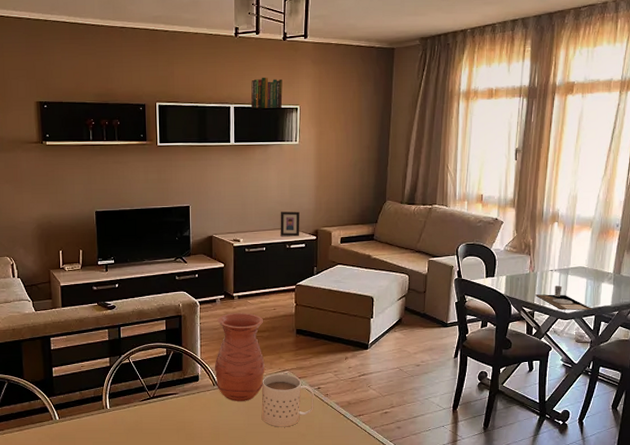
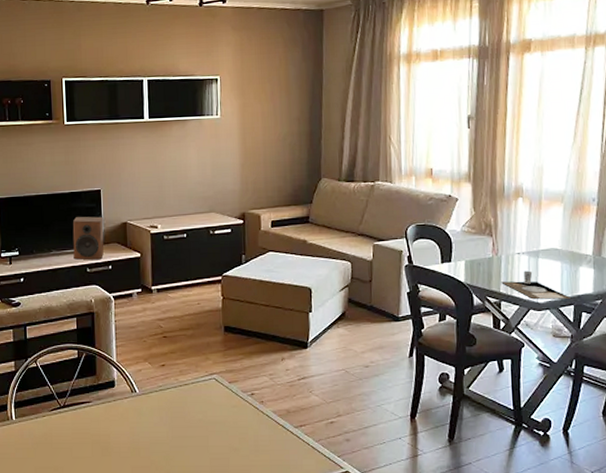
speaker: none [163,229,192,269] -> present [72,216,104,260]
vase: present [214,313,265,401] -> none [132,308,190,410]
books: present [250,77,283,110] -> none [165,46,201,82]
mug: present [261,373,315,427] -> none [186,377,248,440]
picture frame: present [280,211,300,237] -> none [201,193,225,222]

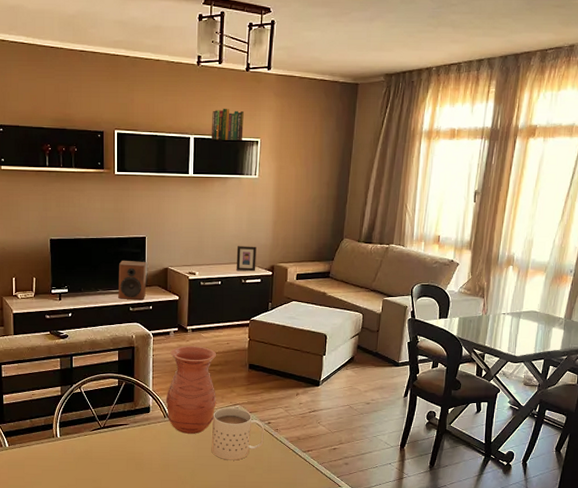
vase: none [132,308,190,410] -> present [165,346,217,434]
books: none [165,46,201,82] -> present [211,108,244,142]
mug: none [186,377,248,440] -> present [211,407,265,461]
picture frame: none [201,193,225,222] -> present [236,246,257,272]
place setting: present [501,270,572,300] -> none [487,328,543,354]

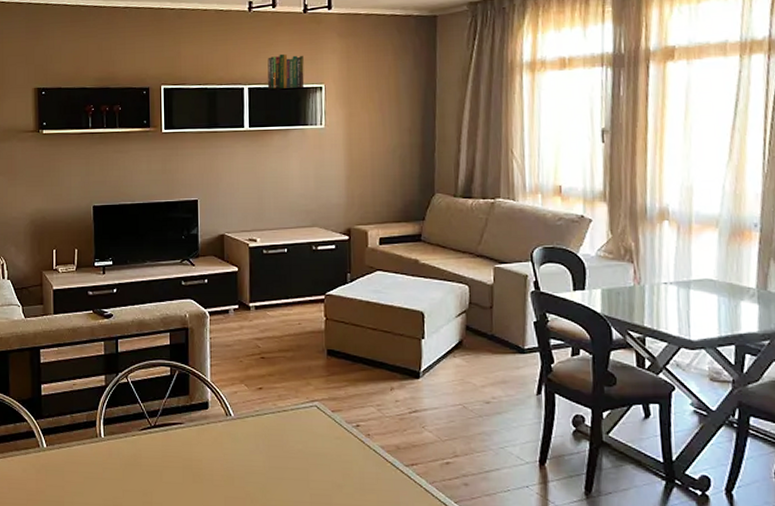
speaker: present [118,260,147,301] -> none [168,226,200,273]
vase: present [165,346,217,434] -> none [227,327,289,438]
mug: present [211,407,265,461] -> none [285,404,353,474]
picture frame: present [236,246,257,272] -> none [304,206,329,236]

